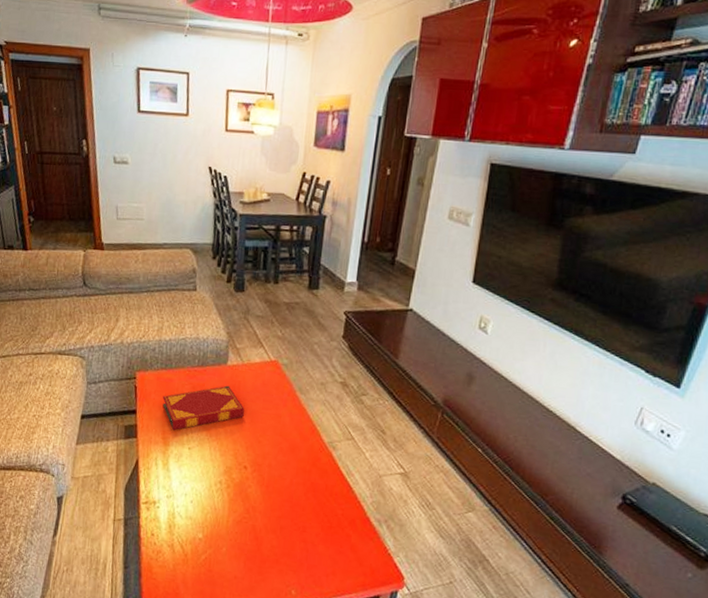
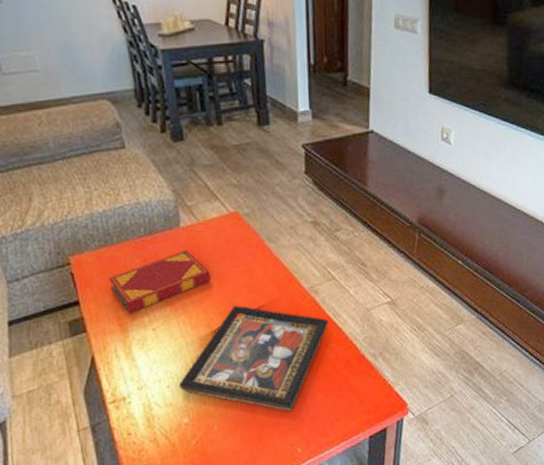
decorative tray: none [201,443,341,554] -> present [179,305,328,412]

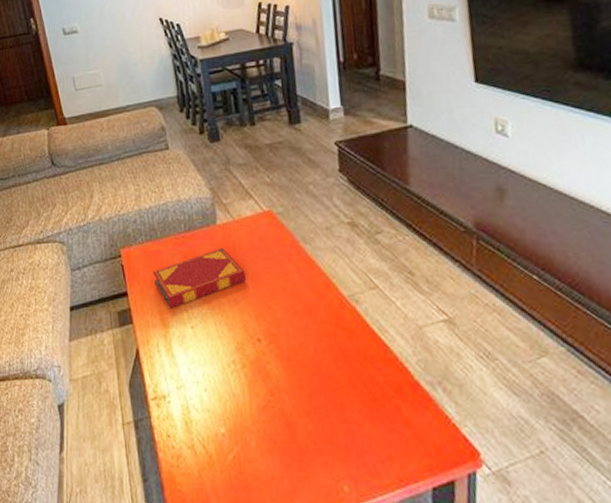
decorative tray: present [179,305,328,412] -> none [216,308,374,439]

